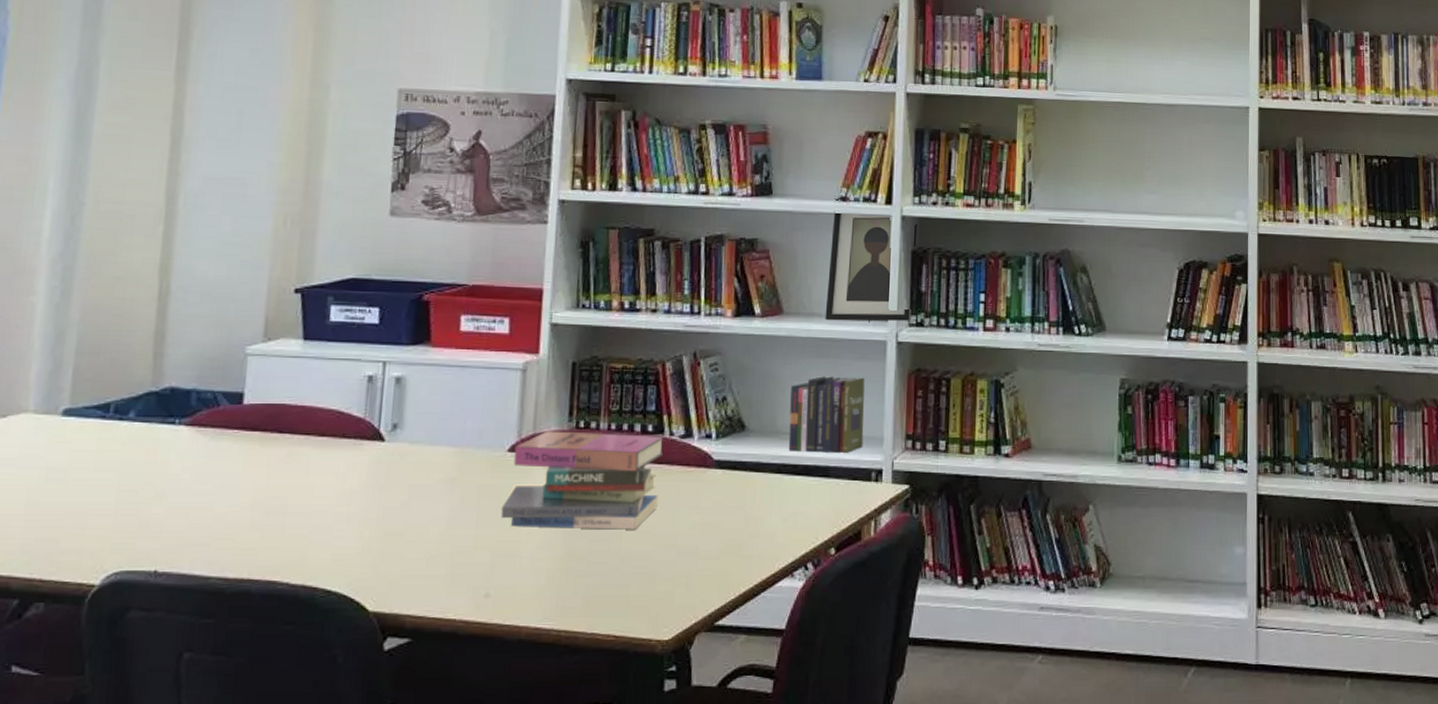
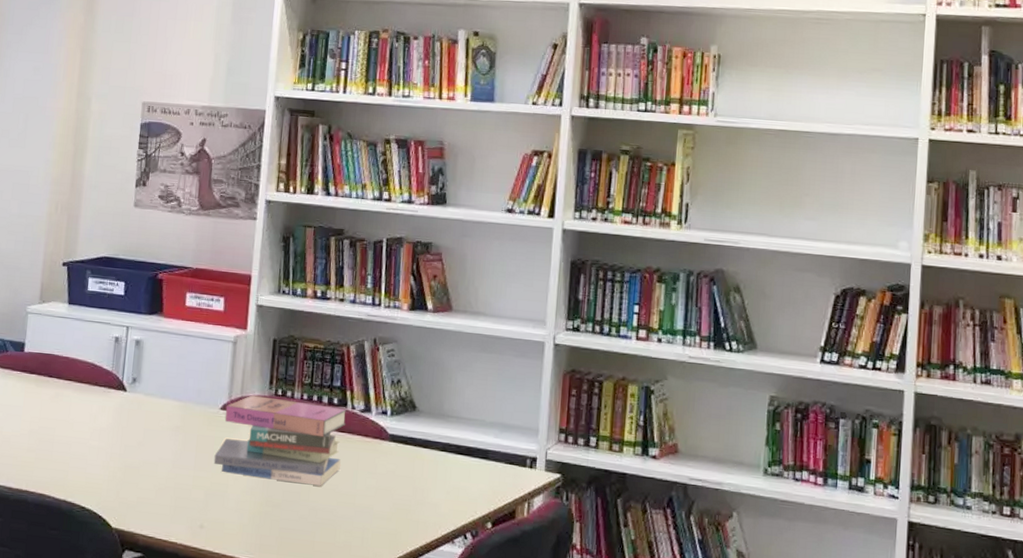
books: present [788,376,865,453] -> none [453,369,524,440]
picture frame: present [825,198,917,322] -> none [489,210,577,326]

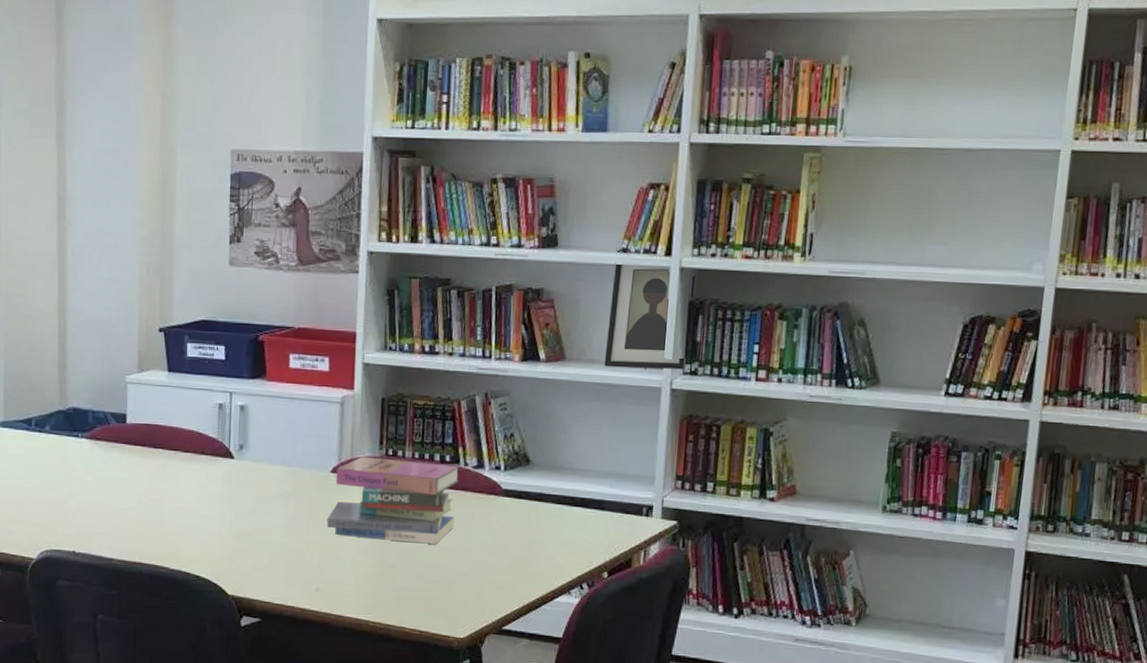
picture frame: none [489,210,577,326] -> present [604,250,695,370]

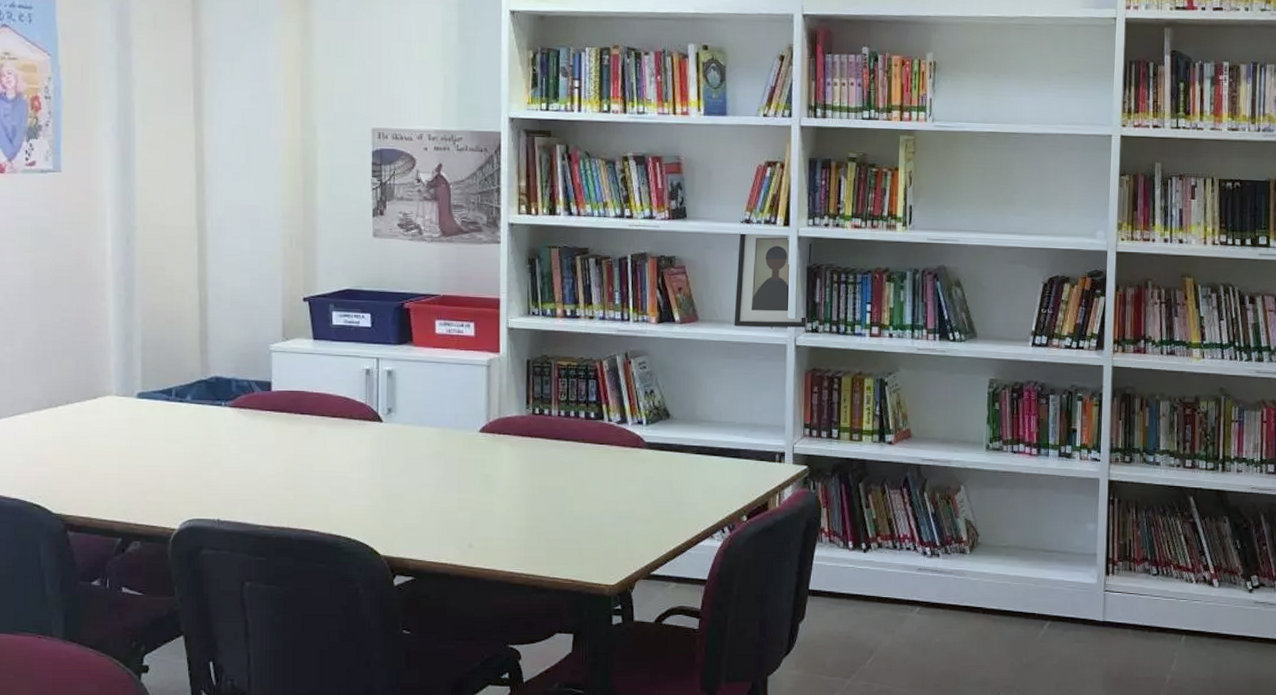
books: present [326,456,460,544] -> none [477,416,604,497]

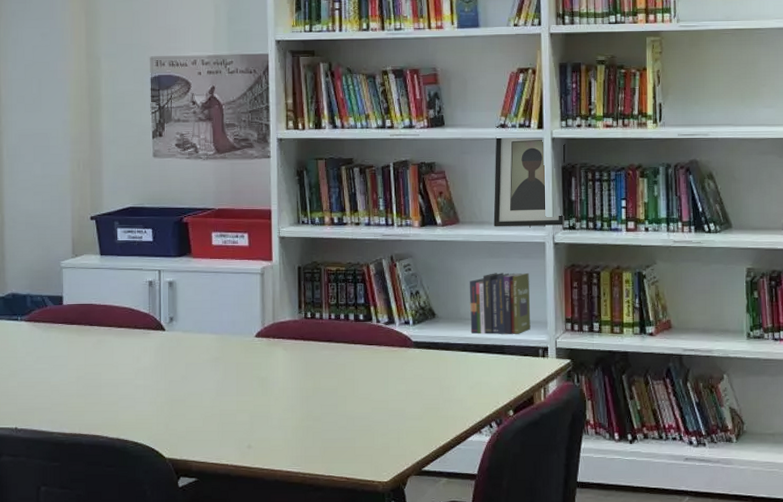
books: none [706,374,769,438] -> present [470,272,531,335]

